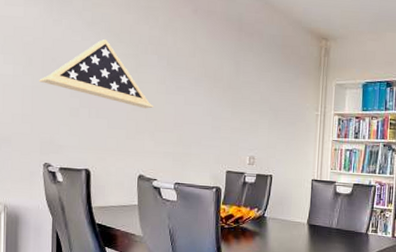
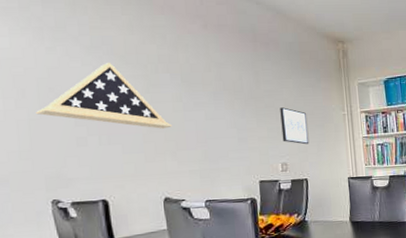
wall art: none [253,100,281,141] -> present [280,107,309,145]

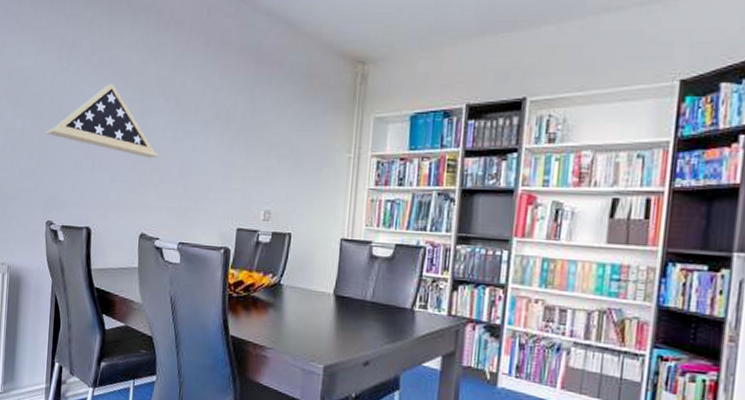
wall art: present [280,107,309,145] -> none [270,143,304,191]

